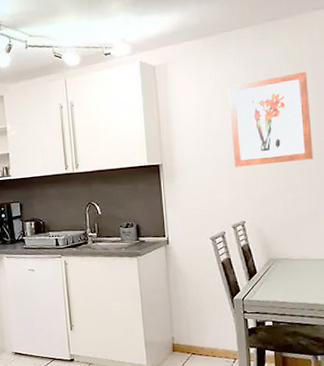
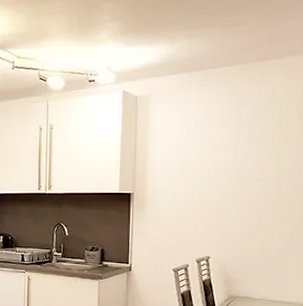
wall art: present [228,72,314,168] -> none [206,115,292,204]

